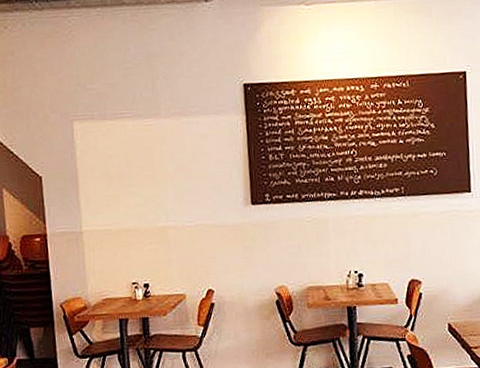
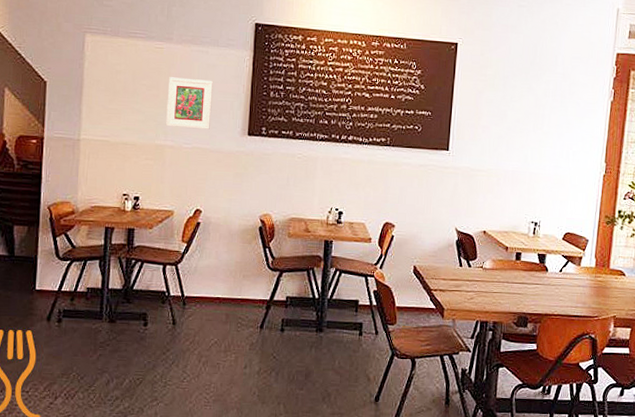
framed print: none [162,151,211,207] -> present [166,77,213,129]

